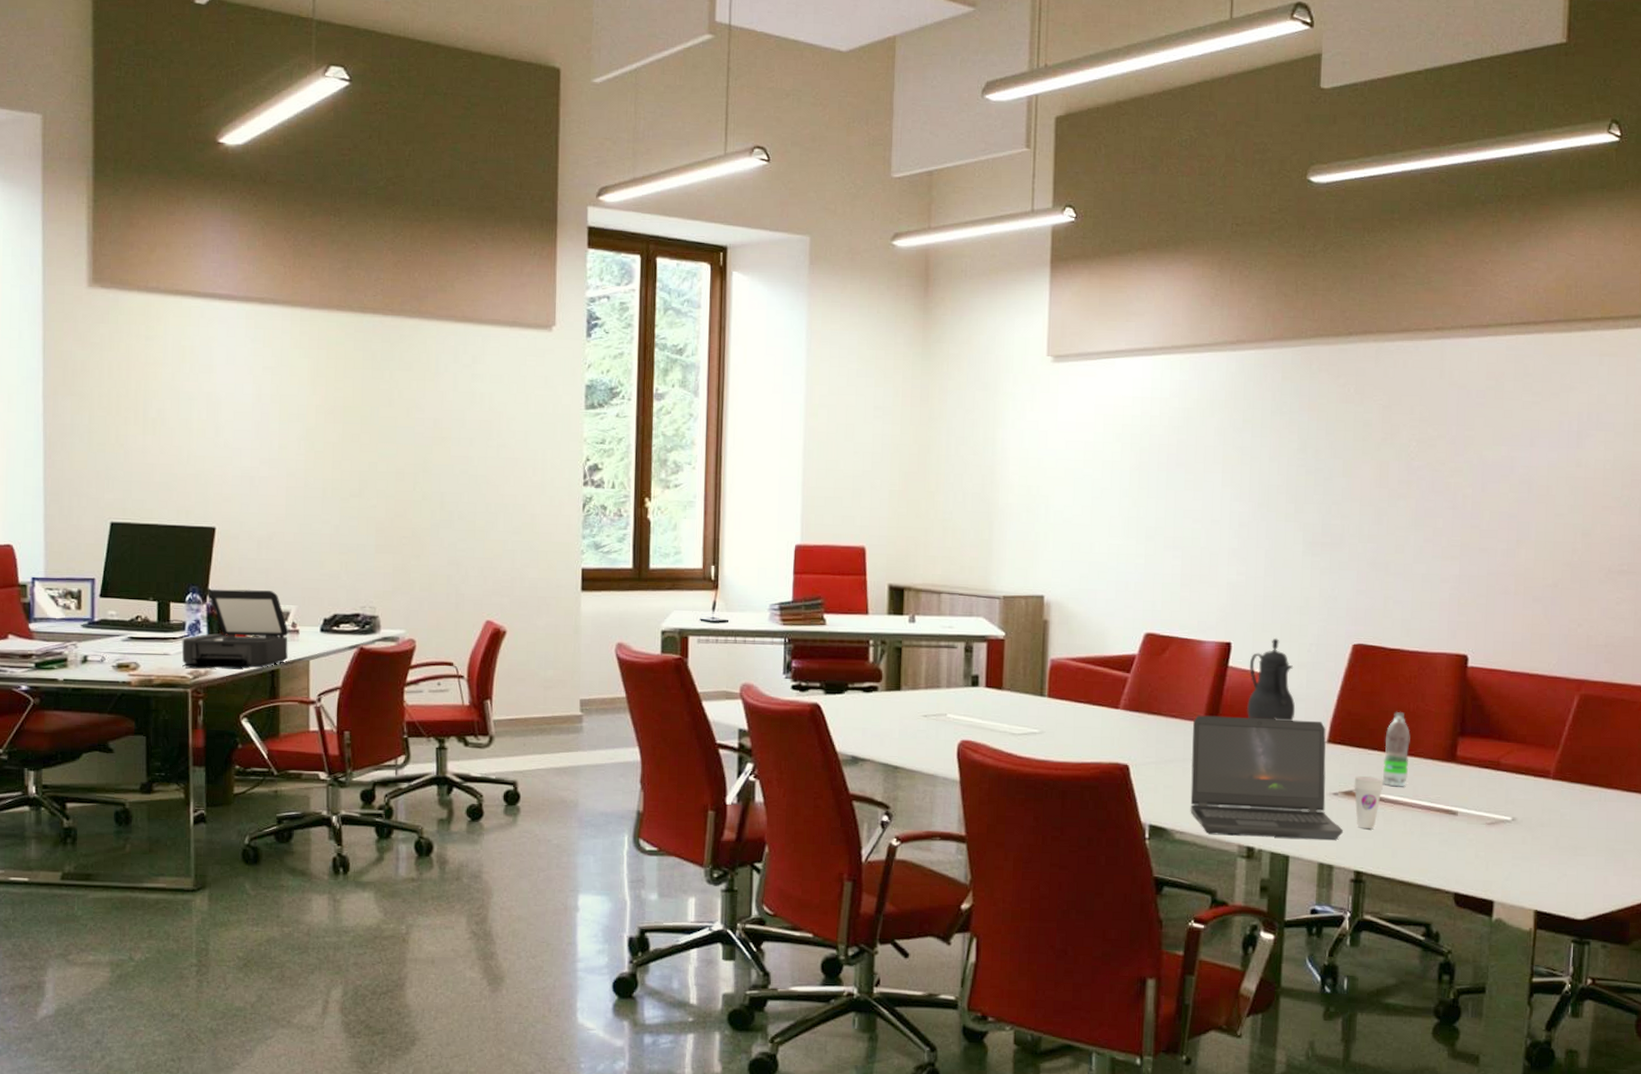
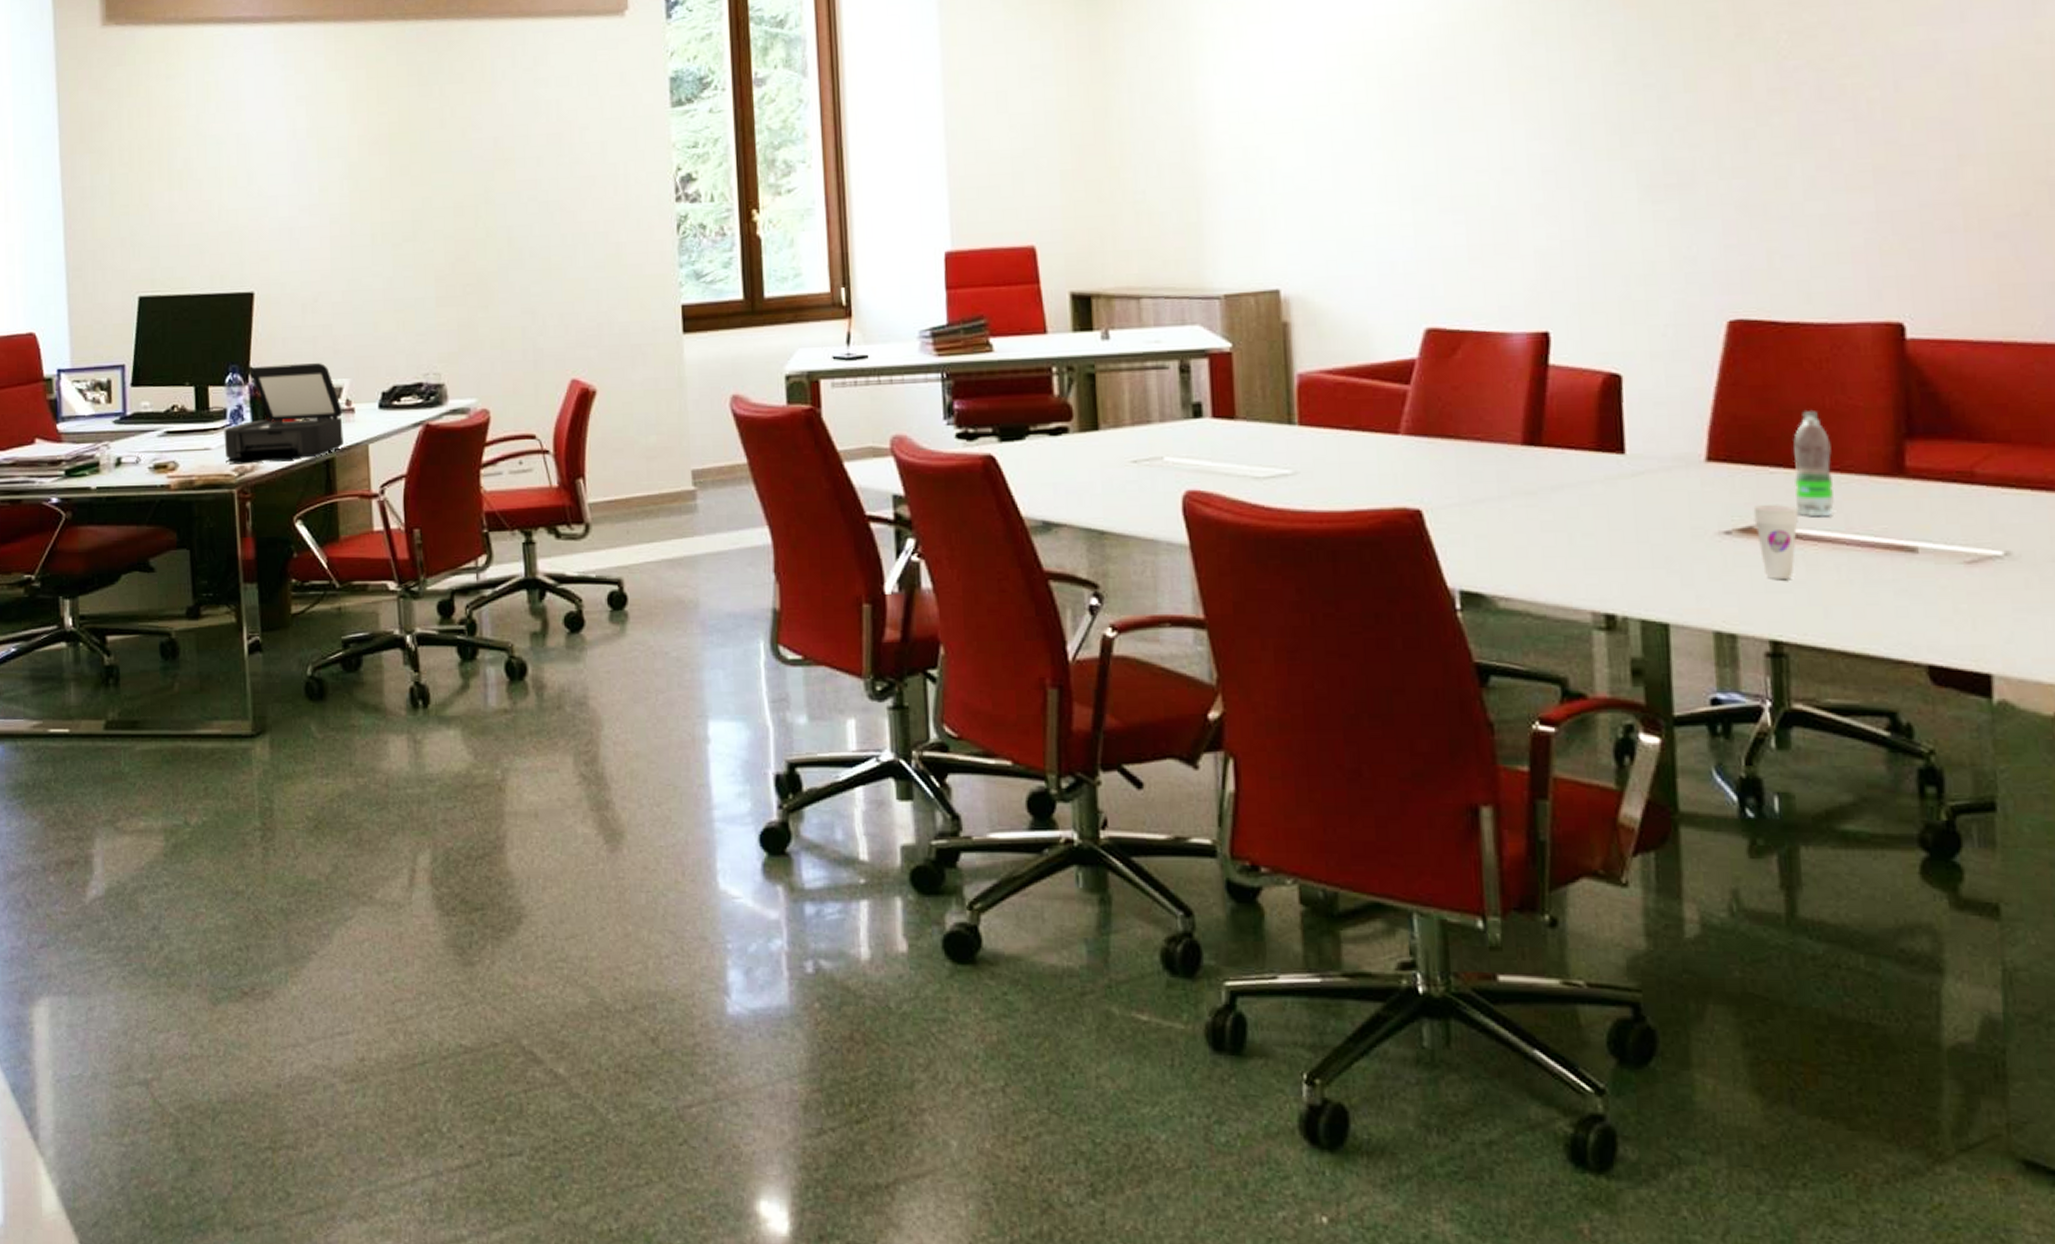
laptop computer: present [1190,715,1343,840] -> none [1506,431,1745,598]
coffeepot: present [1246,638,1296,721] -> none [1579,321,1654,436]

